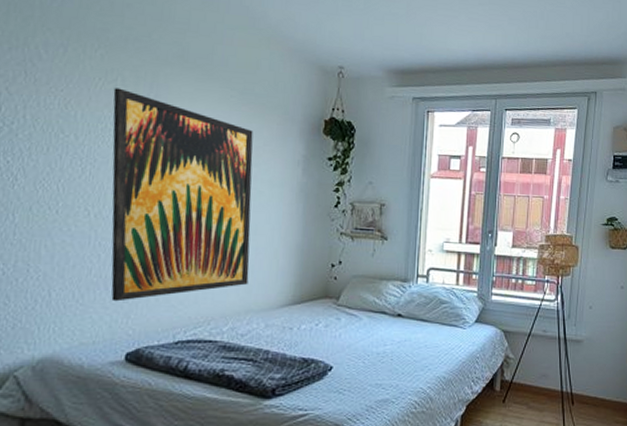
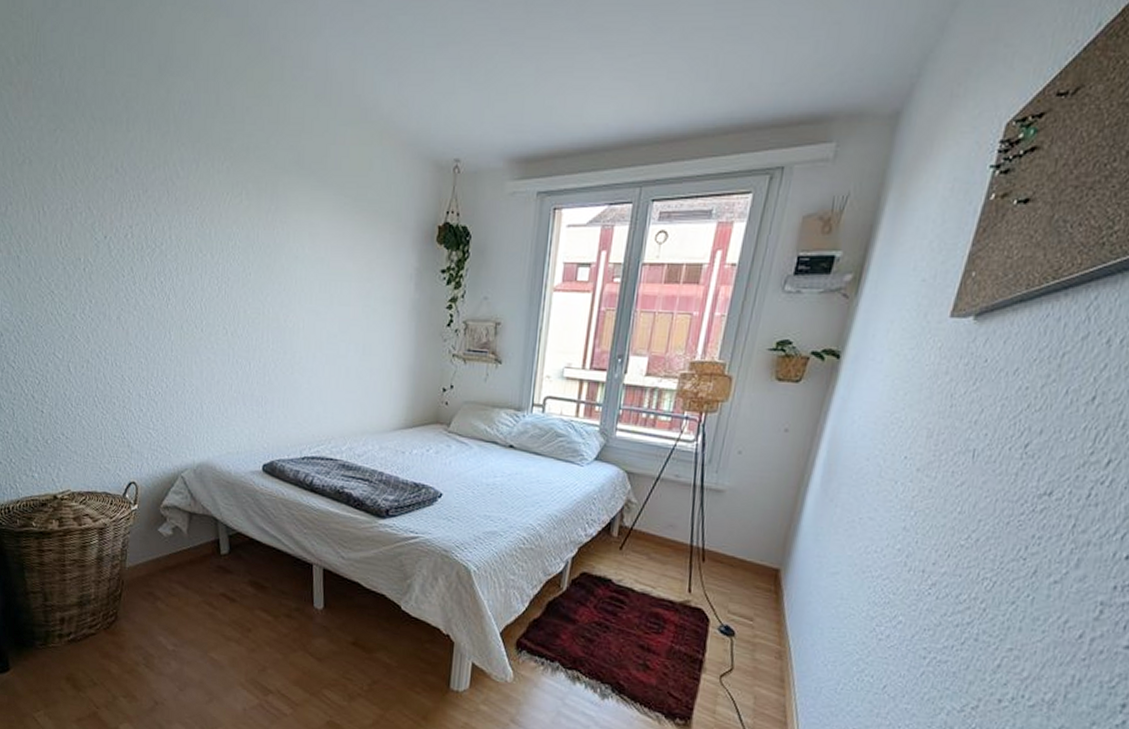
wall art: present [111,88,253,302] -> none [239,202,367,417]

